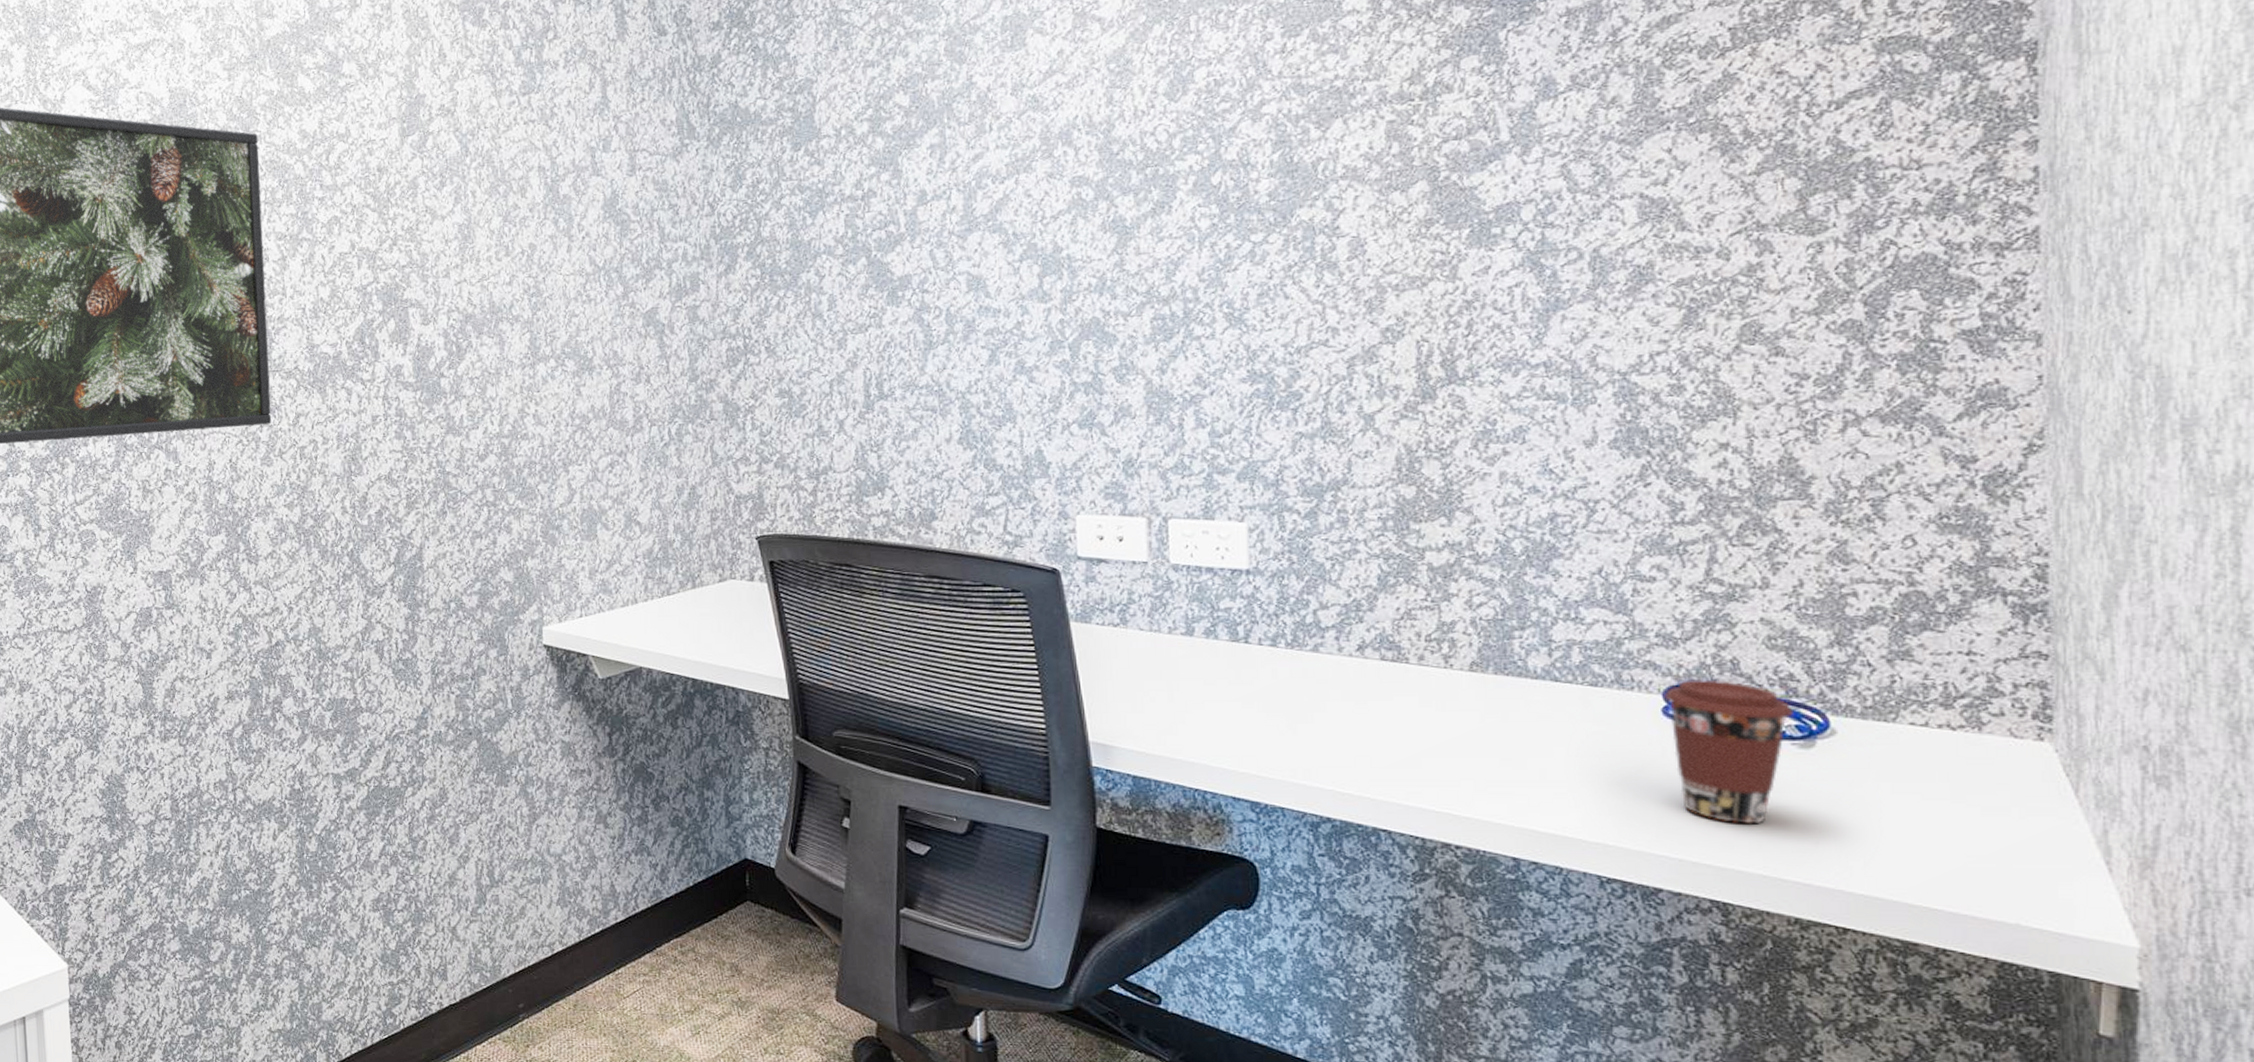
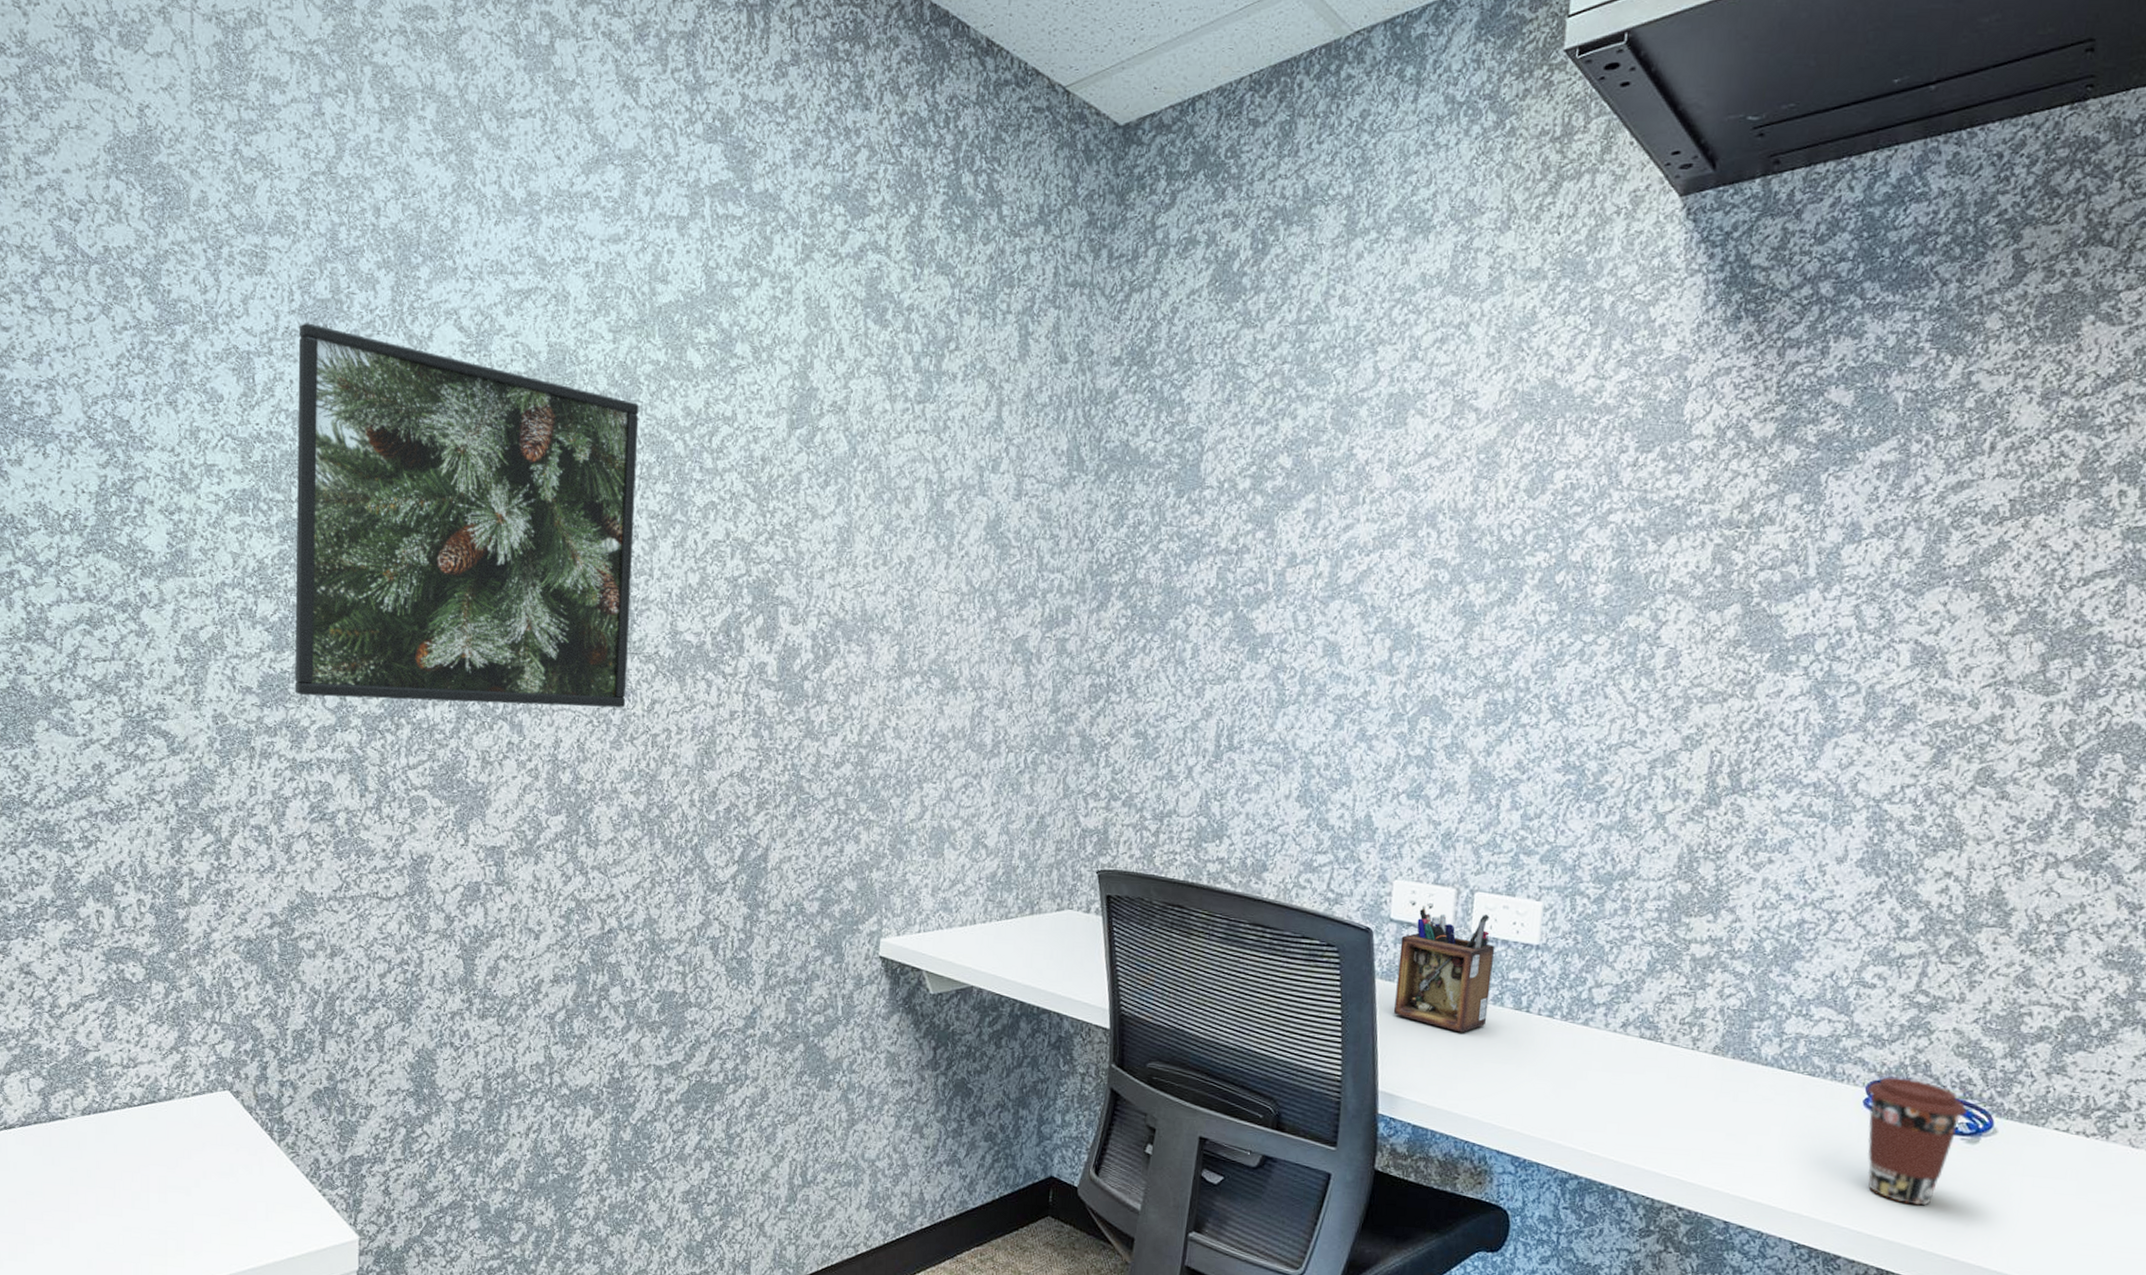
desk organizer: none [1092,539,1201,672] -> present [1394,905,1495,1033]

